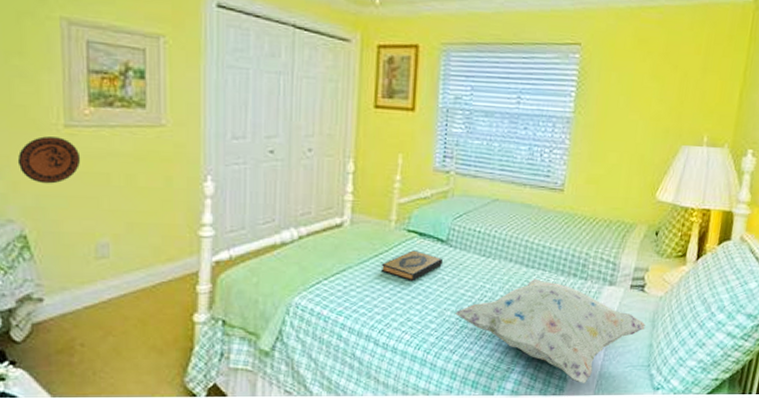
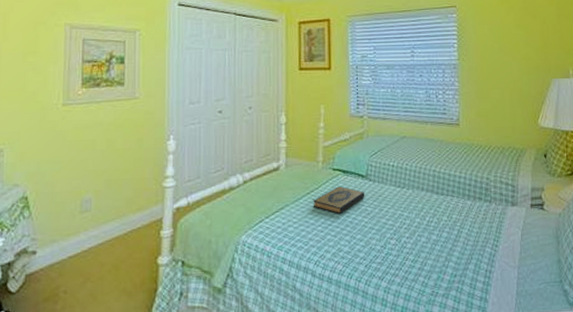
decorative plate: present [17,136,81,184] -> none [25,114,74,152]
decorative pillow: present [455,278,646,383] -> none [380,204,551,303]

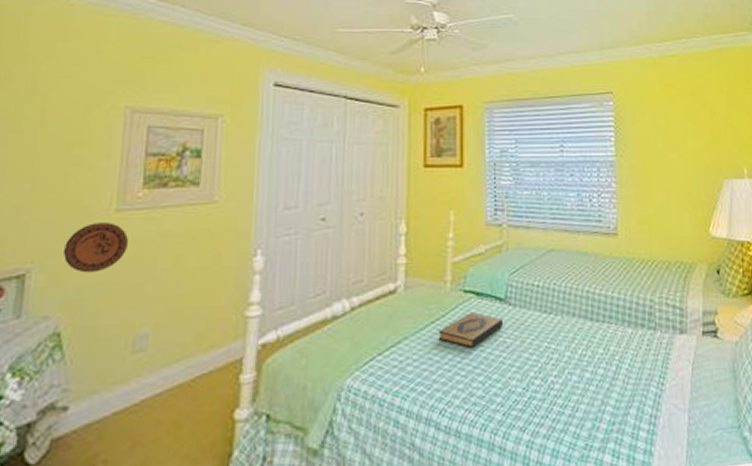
decorative plate: none [25,114,74,152] -> present [62,222,129,273]

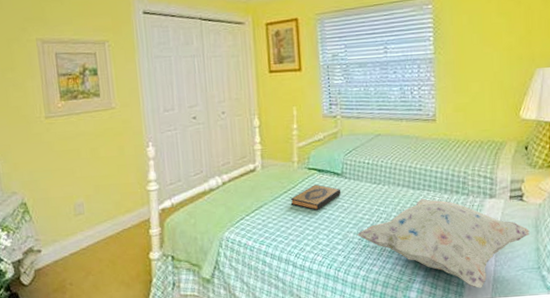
decorative plate: present [62,222,129,273] -> none [16,126,59,163]
decorative pillow: none [521,332,727,456] -> present [357,198,530,288]

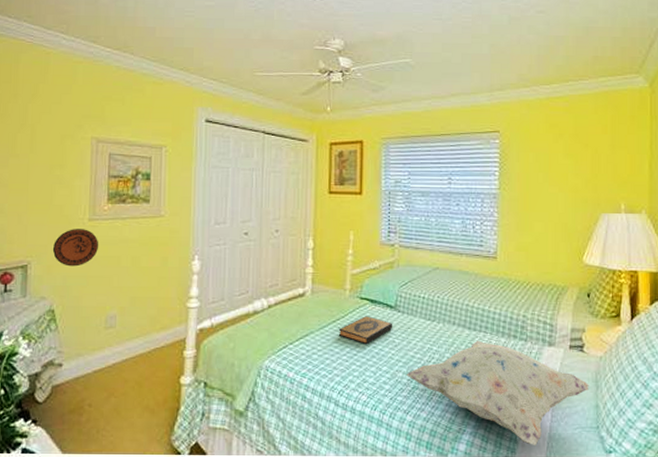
decorative plate: none [16,126,59,163] -> present [52,229,99,267]

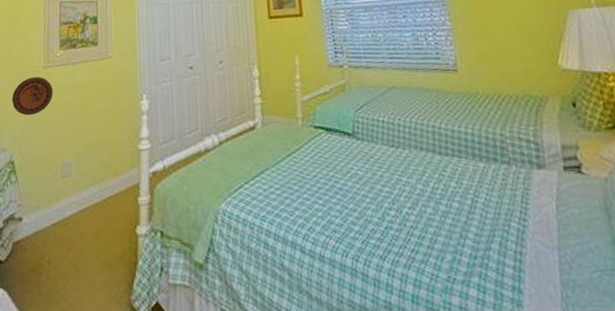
hardback book: present [338,316,393,344] -> none [295,146,354,178]
decorative pillow: present [406,340,589,445] -> none [376,166,600,295]

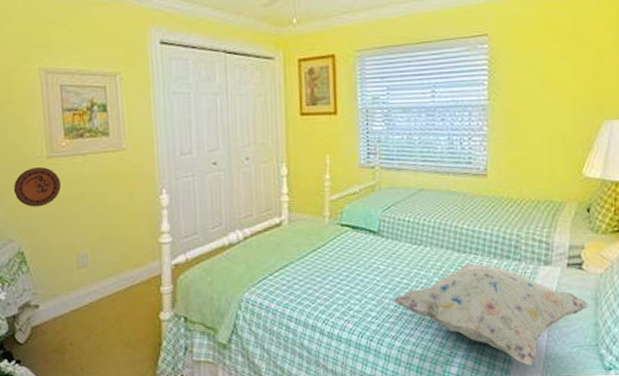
decorative pillow: none [376,166,600,295] -> present [393,262,588,365]

